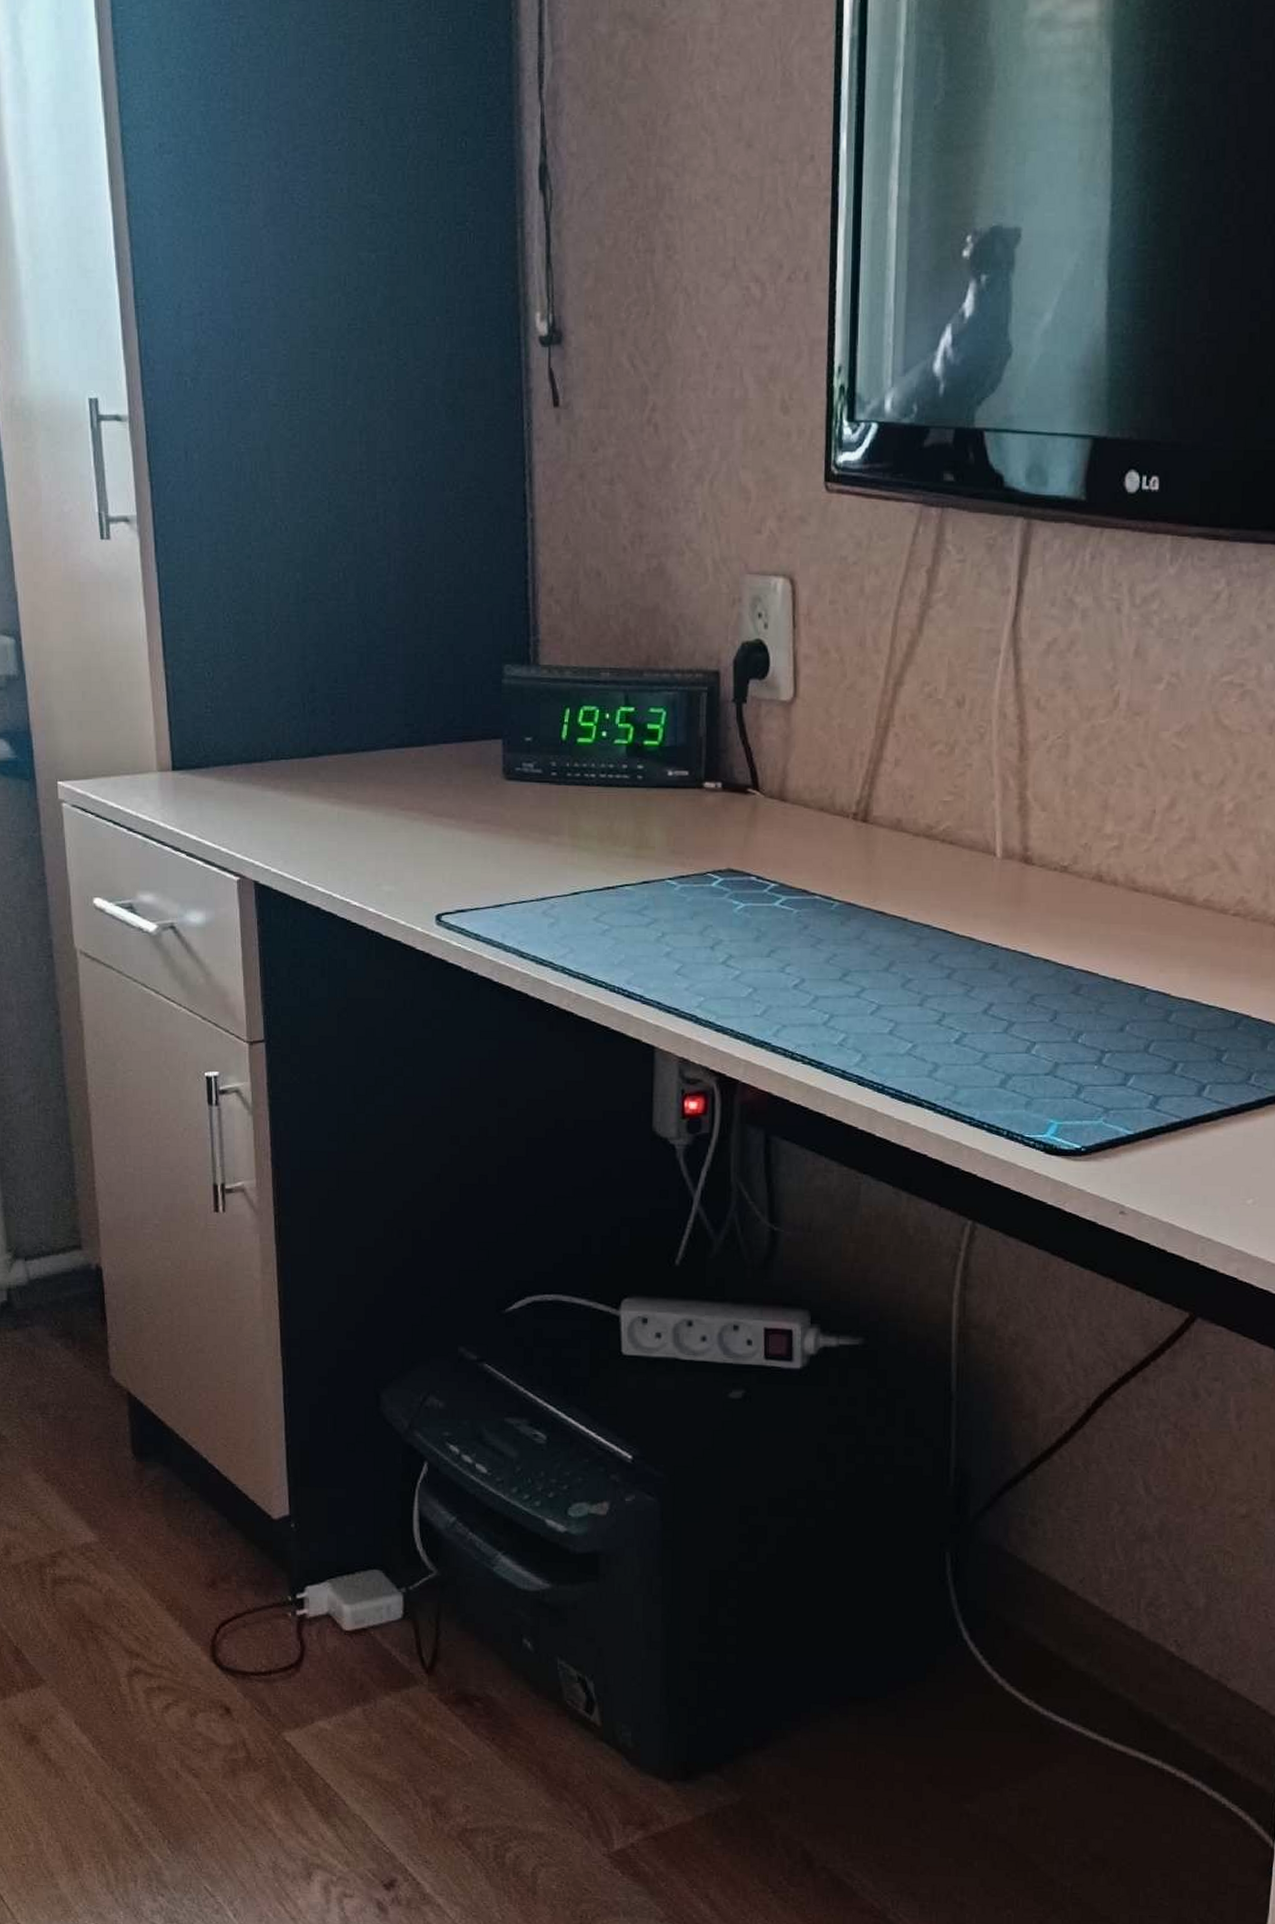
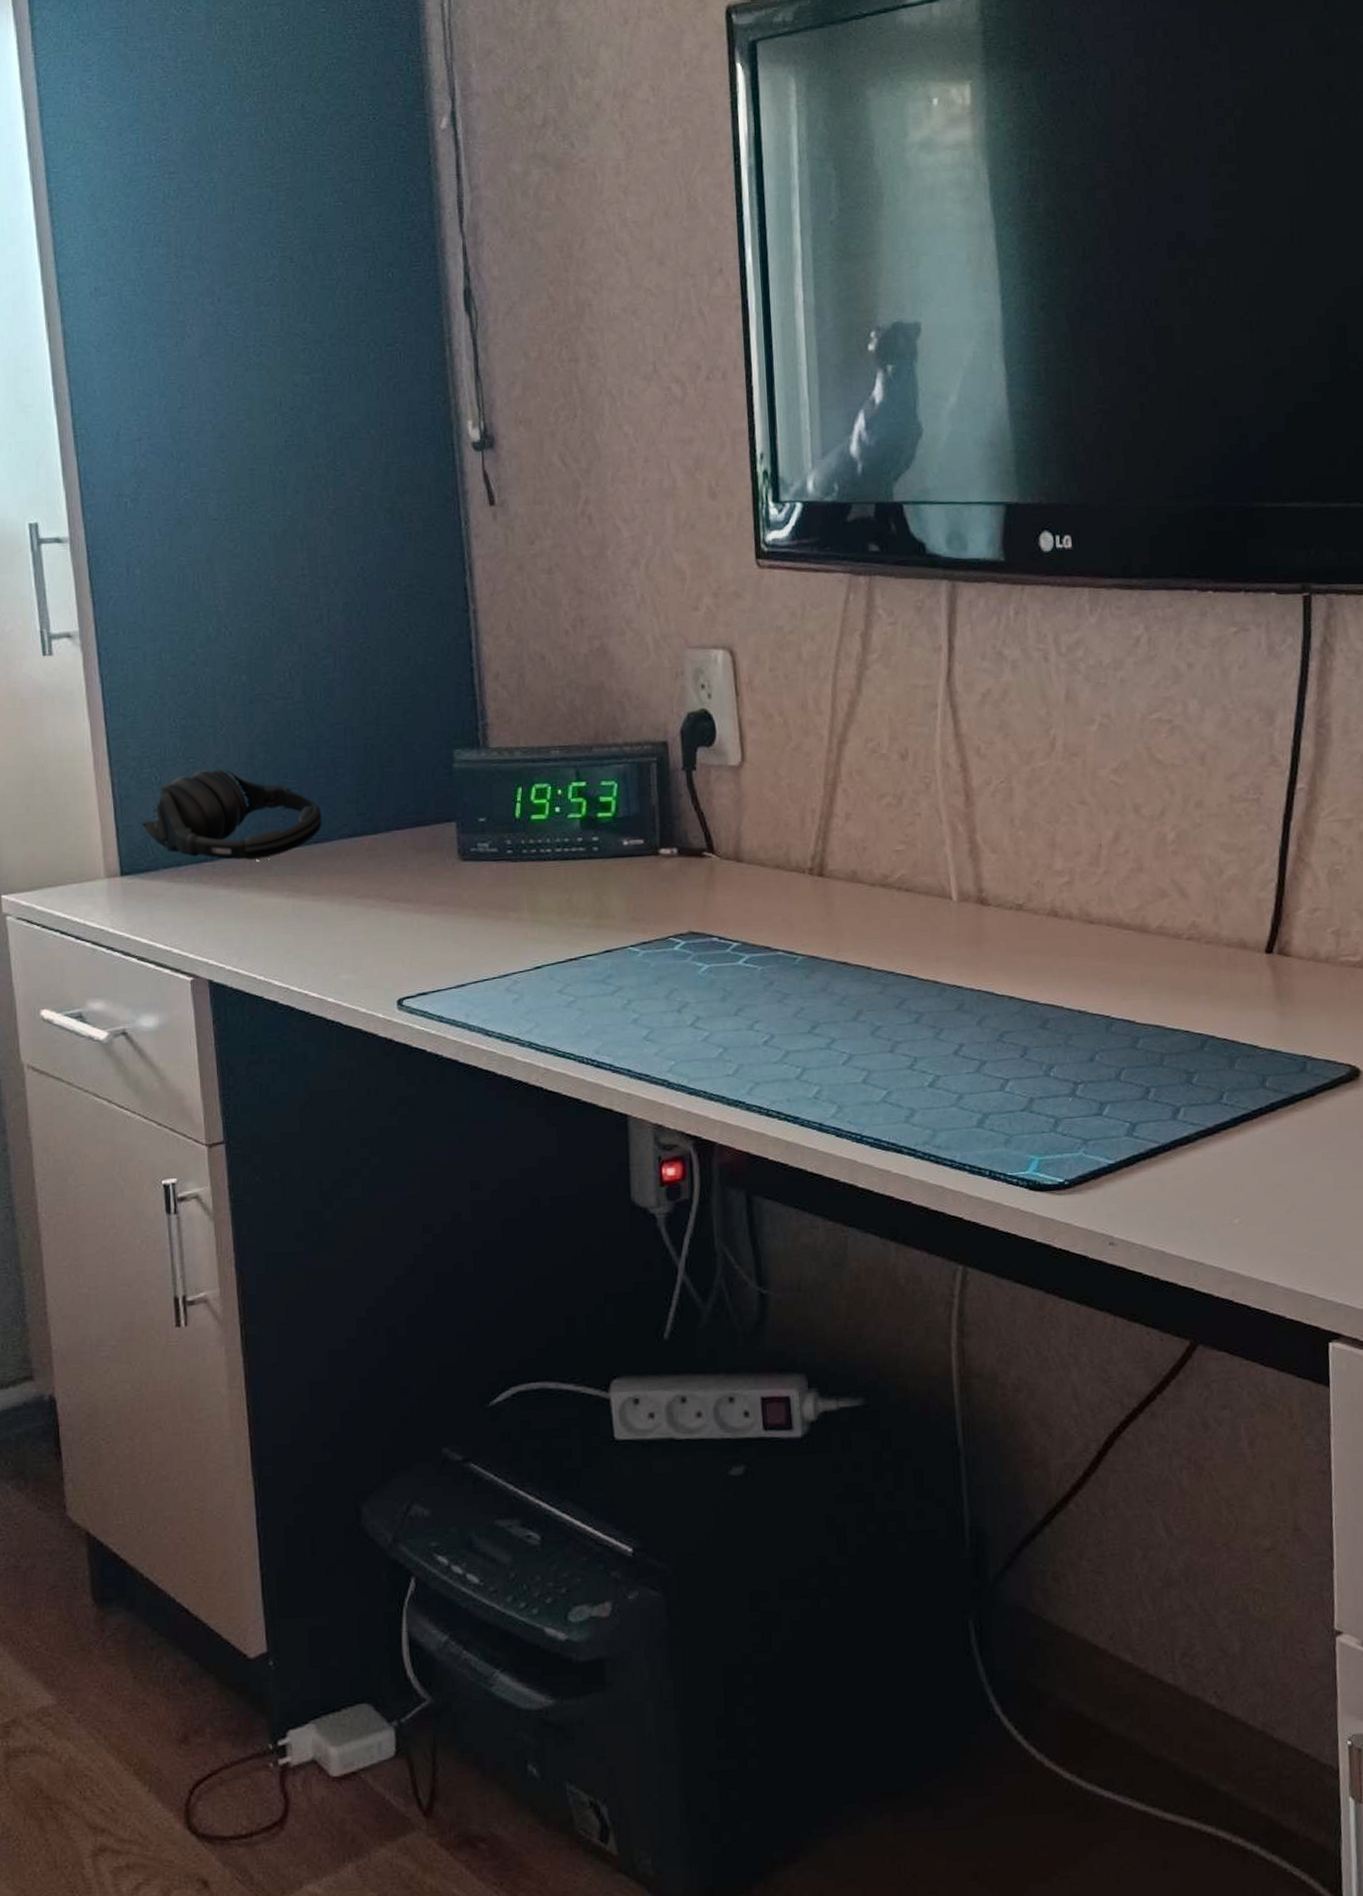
headphones: none [191,666,370,764] -> present [139,767,322,860]

